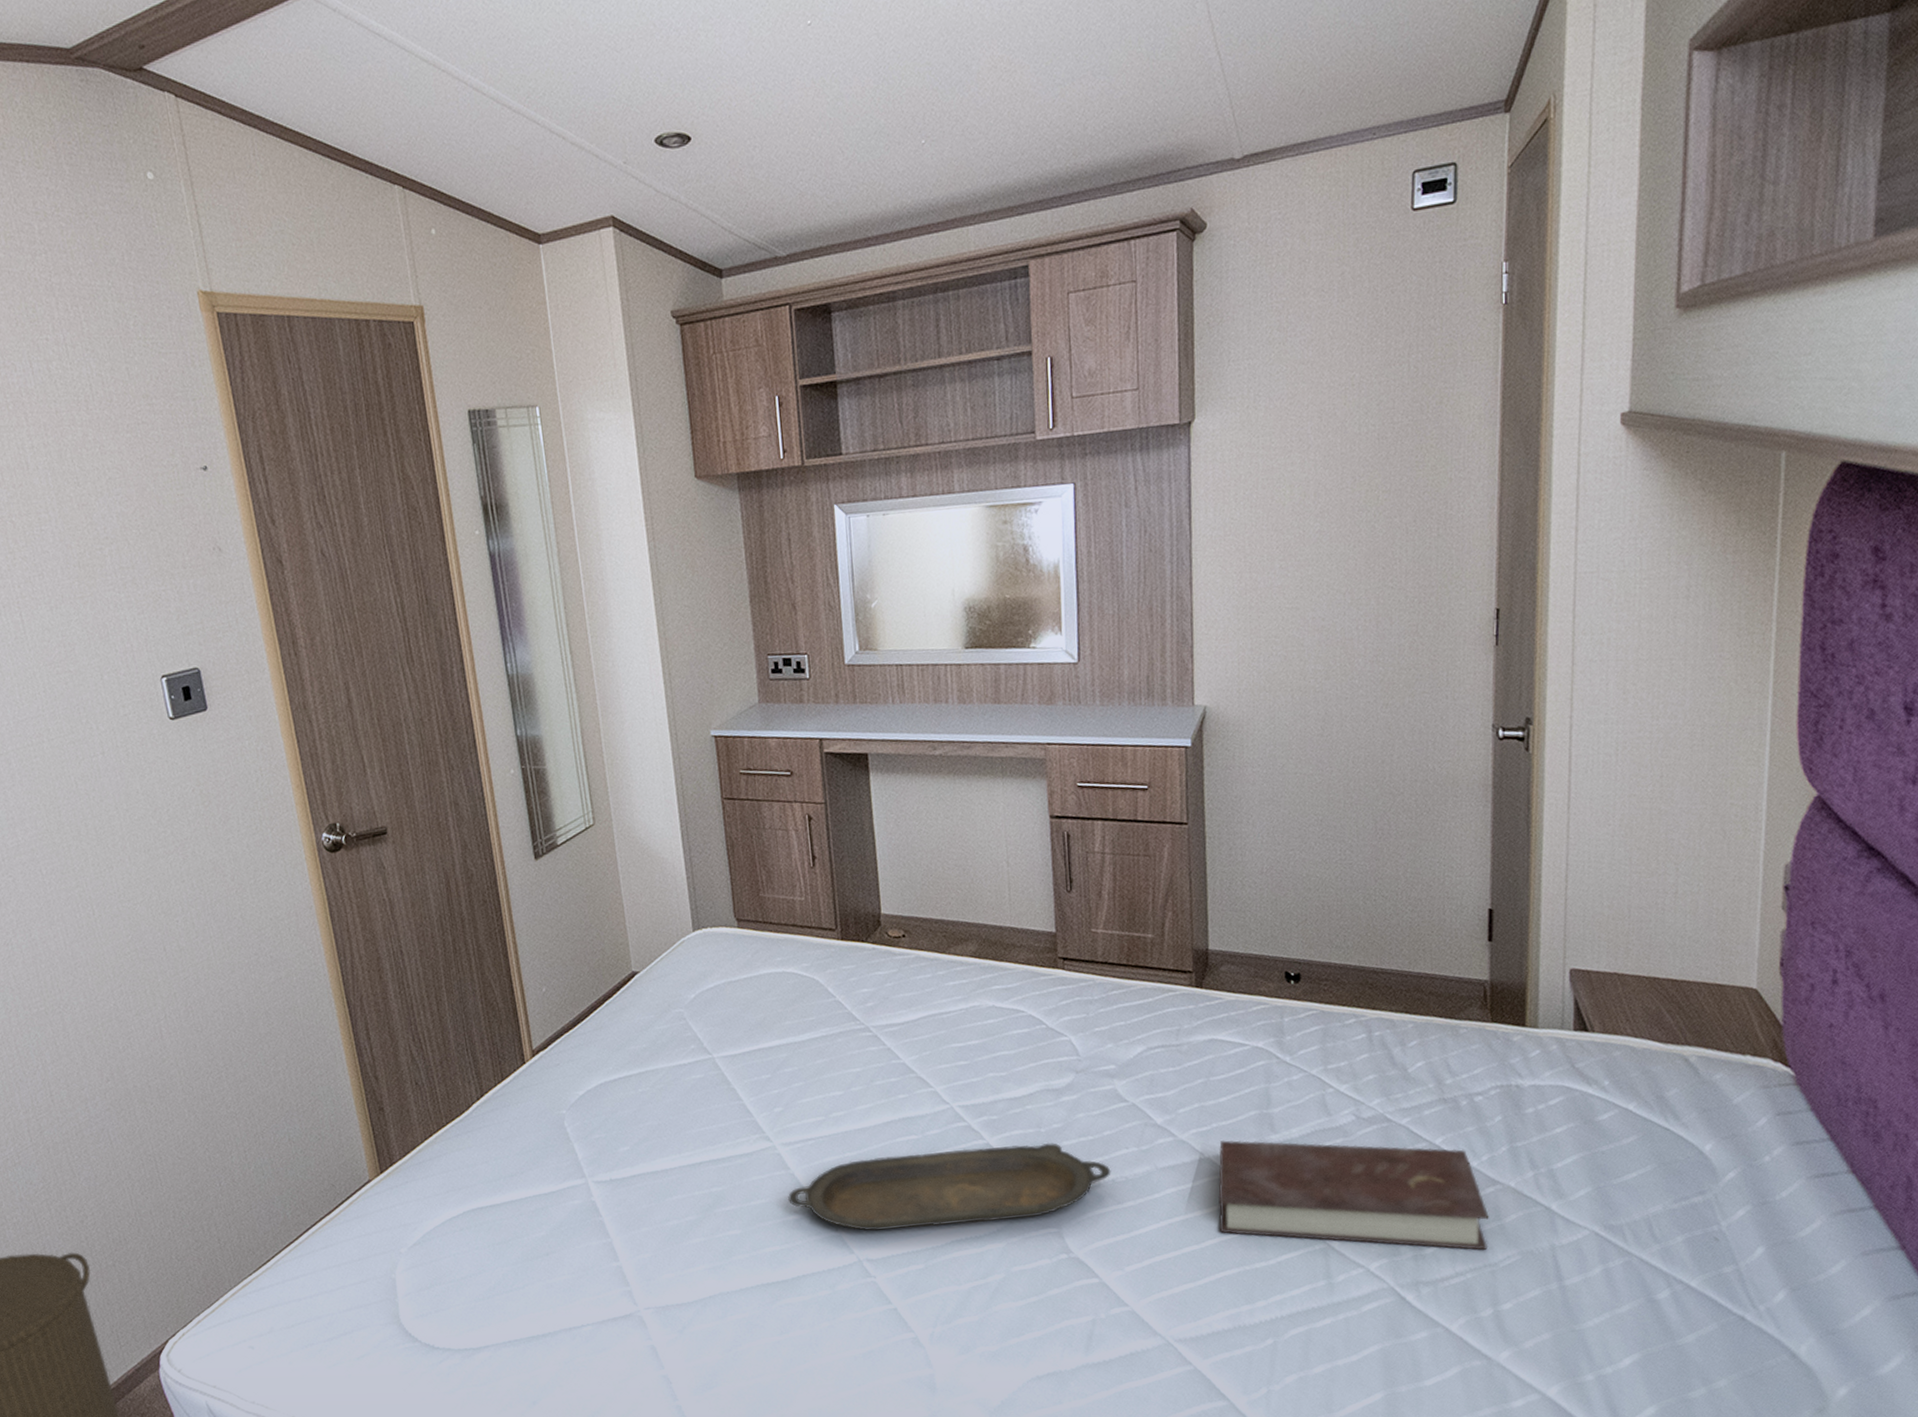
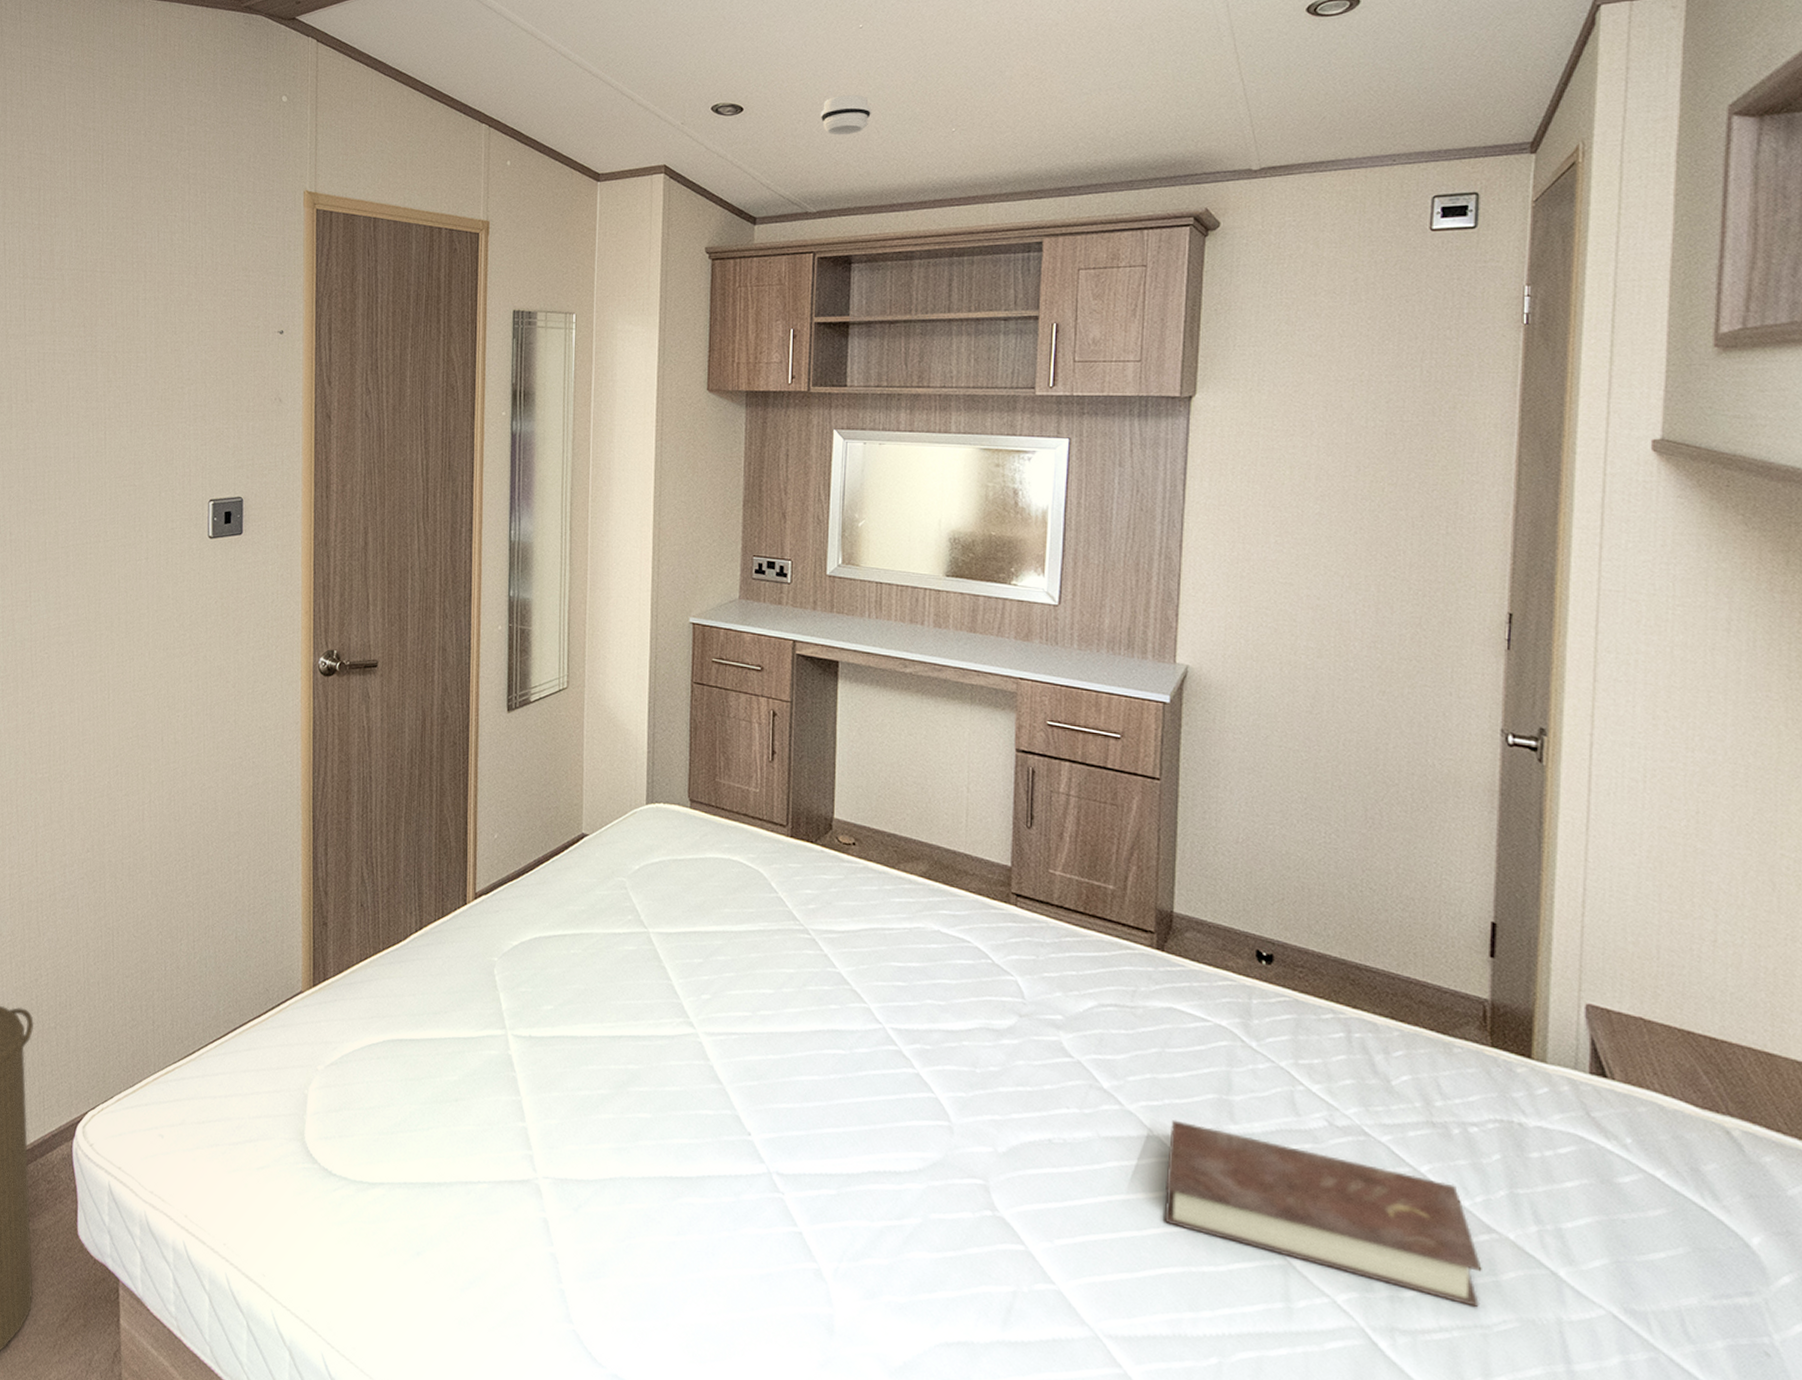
smoke detector: none [776,108,832,161] -> present [820,95,871,136]
serving tray: present [787,1142,1111,1231] -> none [703,1064,1048,1163]

